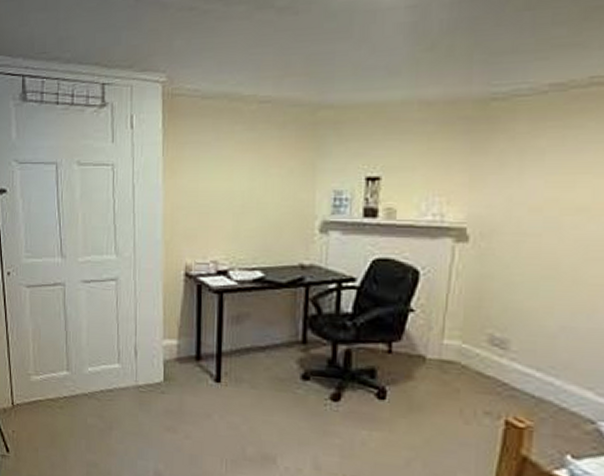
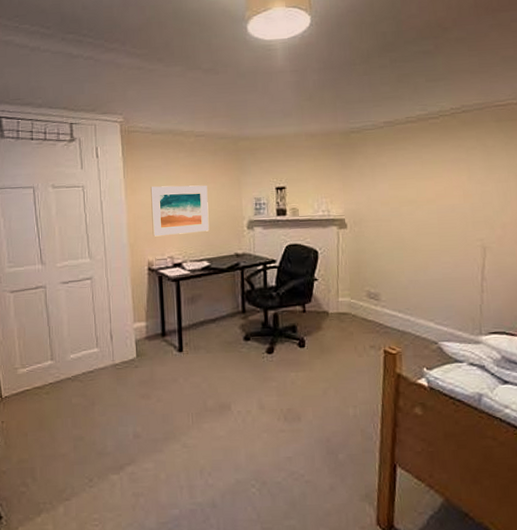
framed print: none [193,168,269,234] -> present [151,185,209,237]

